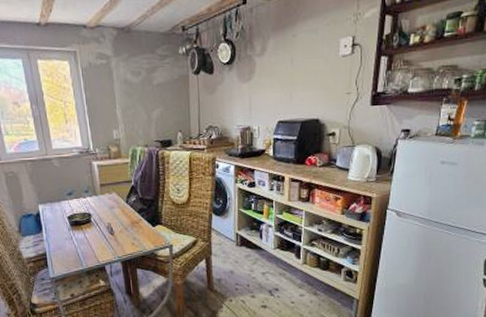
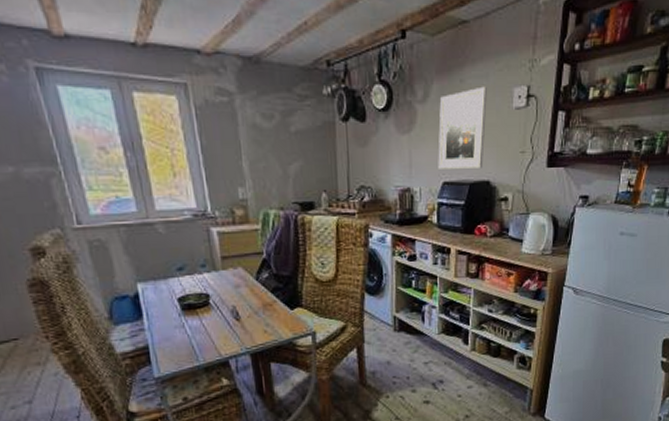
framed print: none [274,39,316,110] -> present [438,86,487,169]

